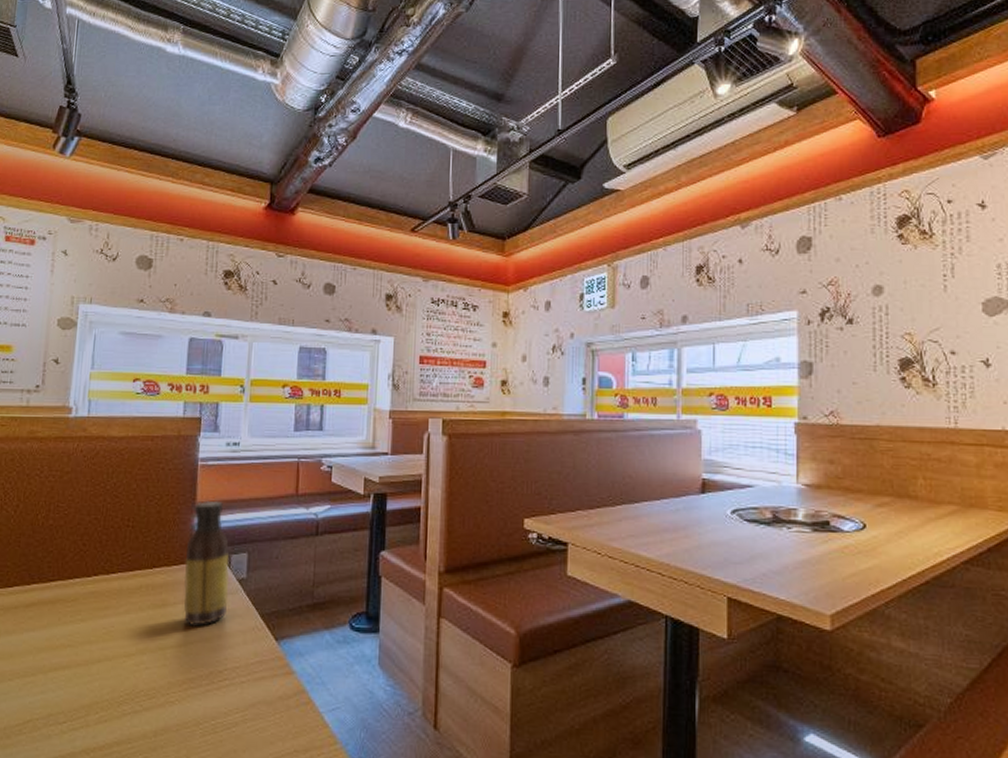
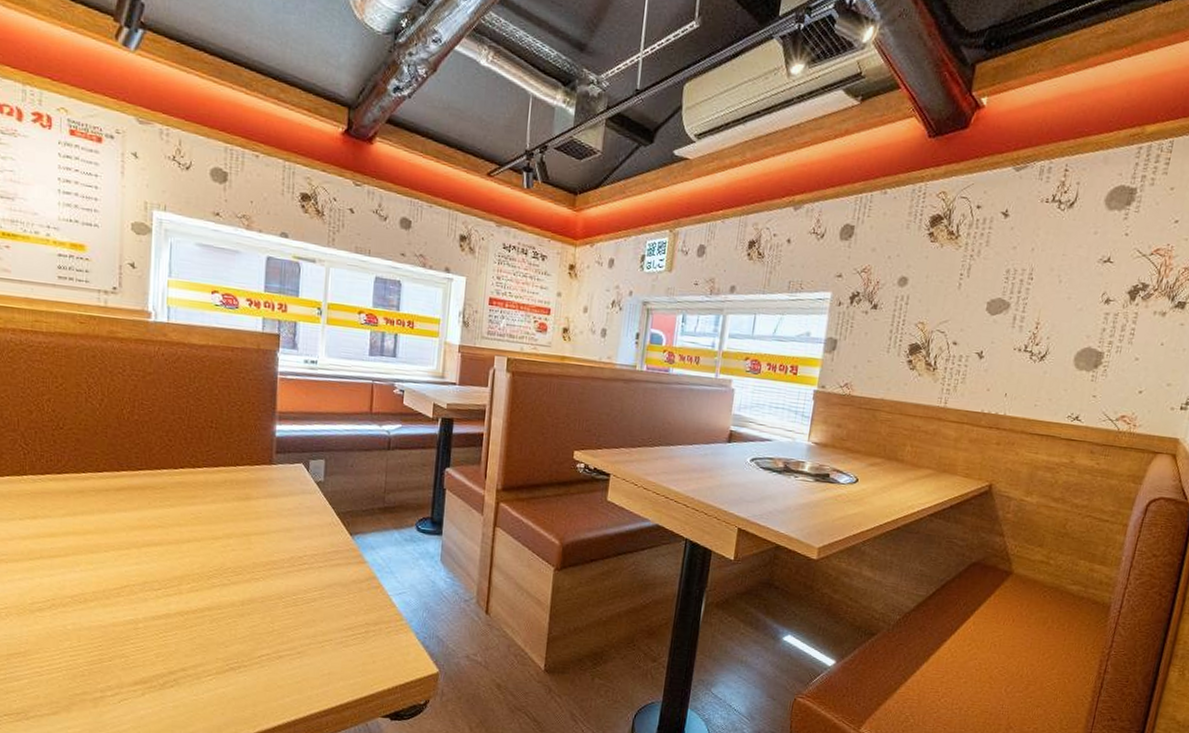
sauce bottle: present [183,501,229,627] -> none [265,411,308,519]

